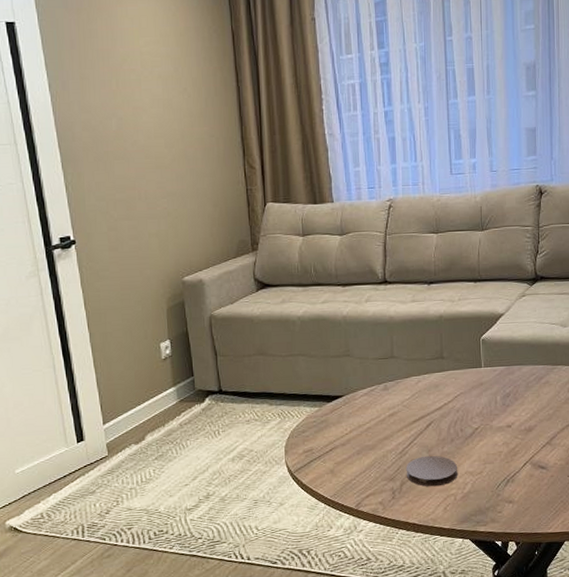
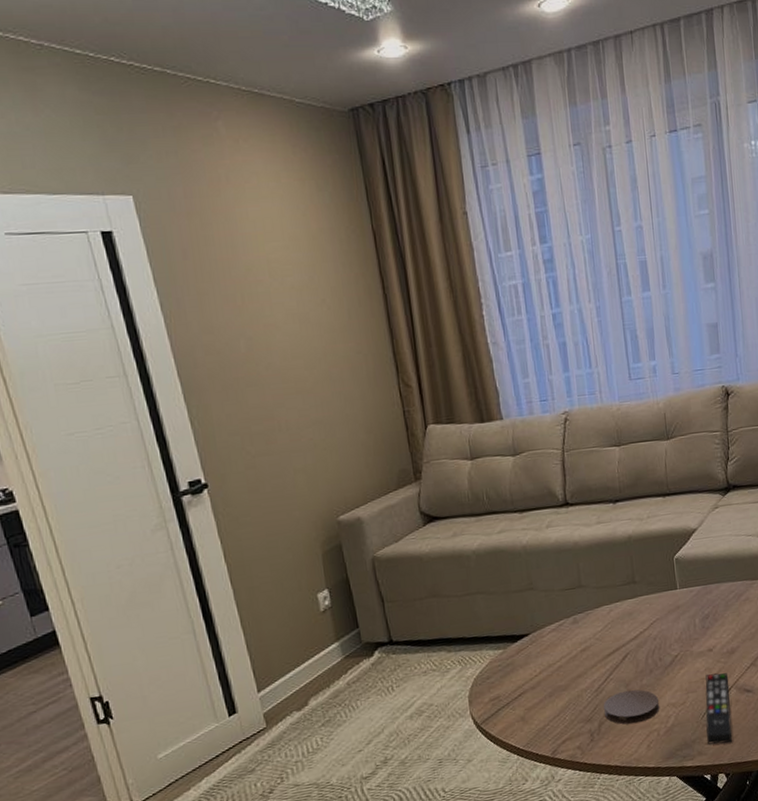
remote control: none [500,448,525,514] -> present [705,673,732,745]

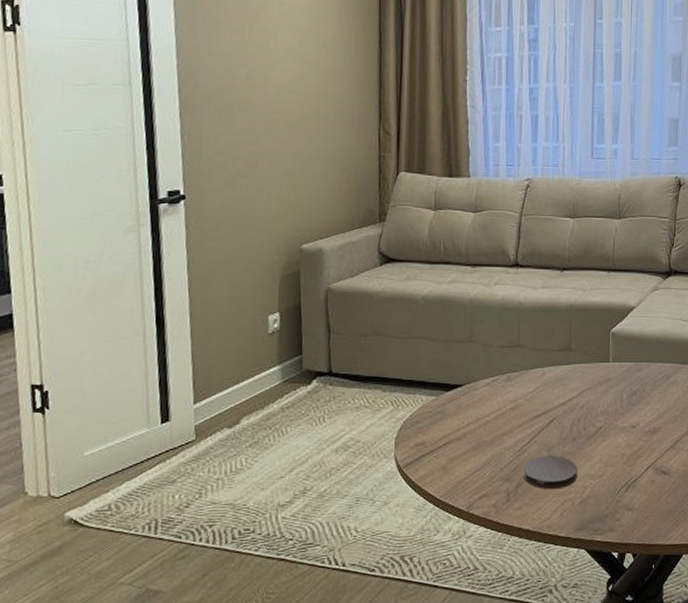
remote control: present [705,673,732,745] -> none [619,450,648,523]

